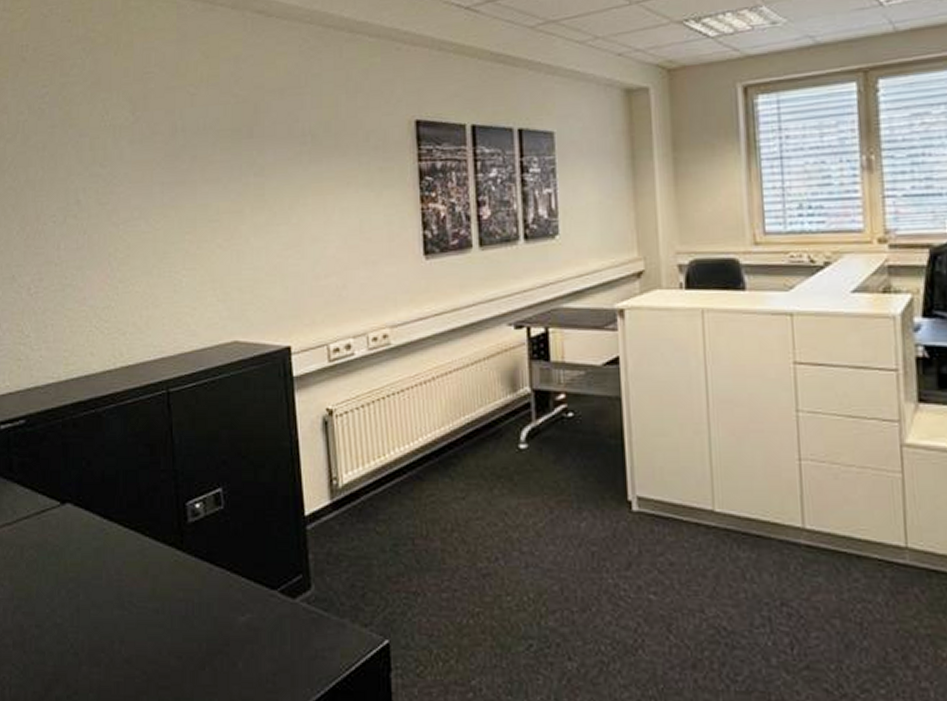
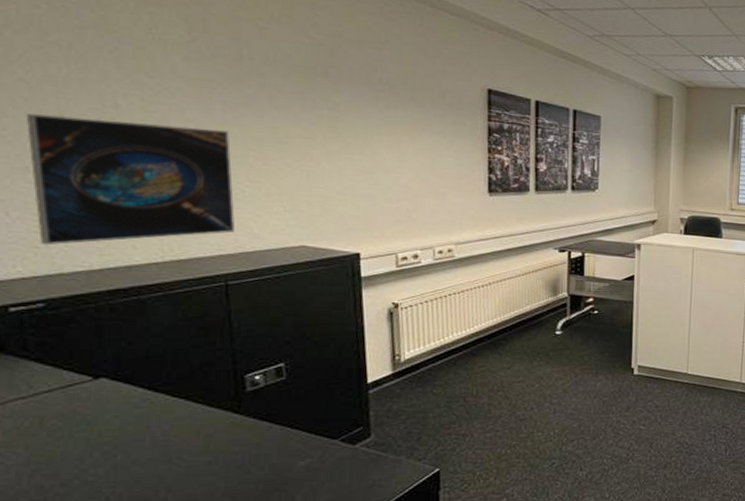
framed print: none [13,215,174,357] -> present [25,114,235,246]

